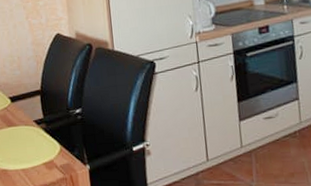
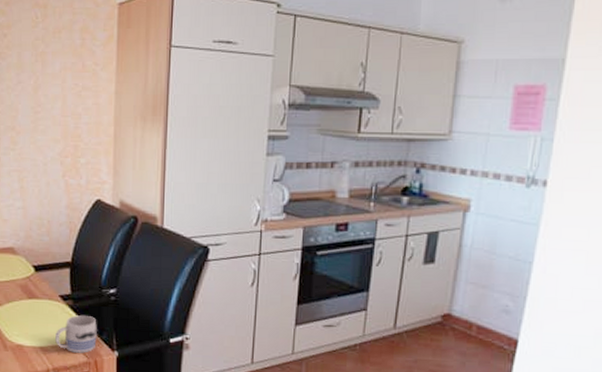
mug: none [34,136,70,171] -> present [55,315,97,353]

